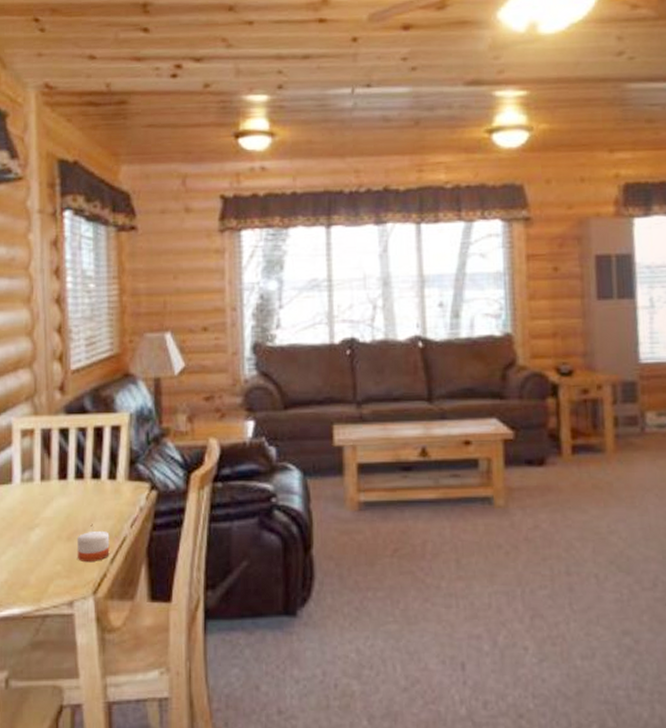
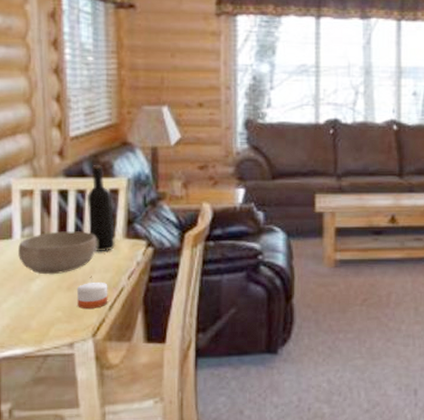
bowl: none [18,473,98,523] -> present [18,231,97,275]
wine bottle: none [87,400,118,497] -> present [86,165,116,252]

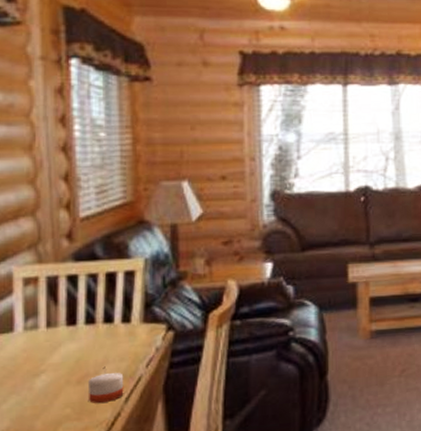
bowl: present [18,231,97,275] -> none [20,318,111,369]
wine bottle: present [86,165,116,252] -> none [99,246,133,340]

